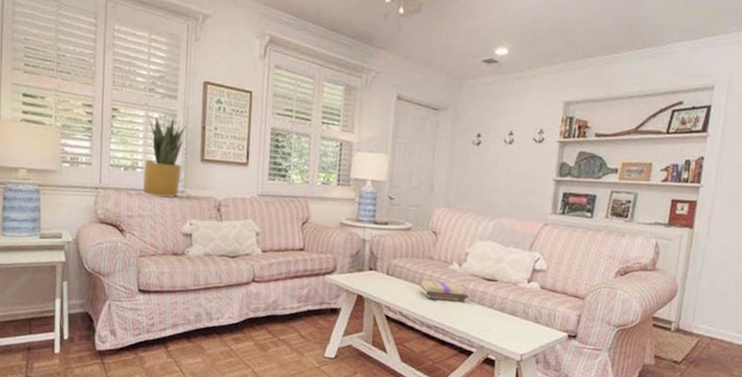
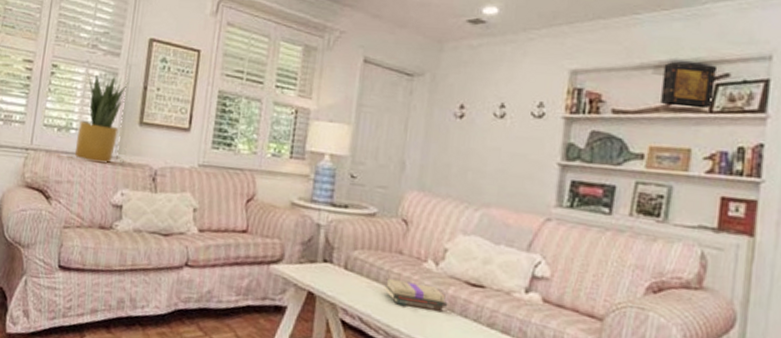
decorative box: none [632,93,673,131] -> present [661,62,716,109]

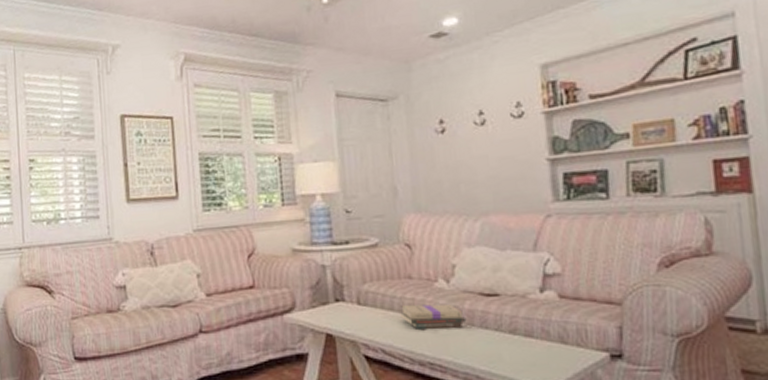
planter: present [74,73,130,163] -> none [66,159,109,248]
decorative box: present [661,62,716,109] -> none [631,33,687,81]

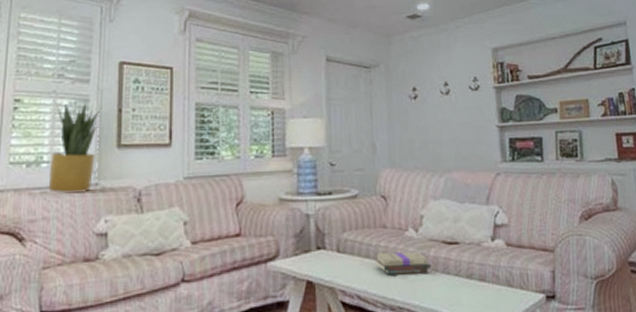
planter: none [66,159,109,248] -> present [48,103,102,193]

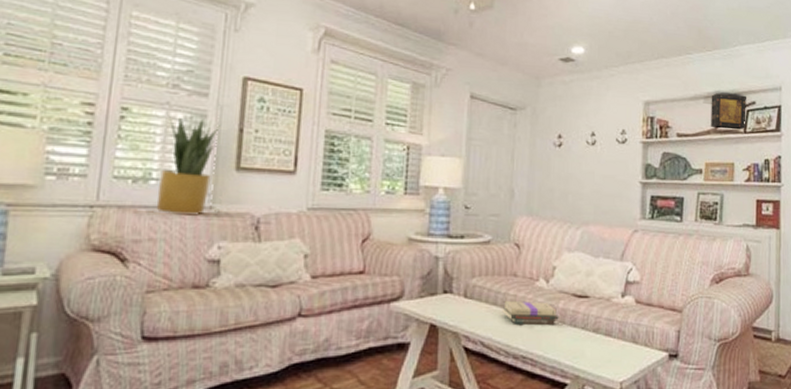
decorative box: none [557,33,596,68] -> present [711,93,746,130]

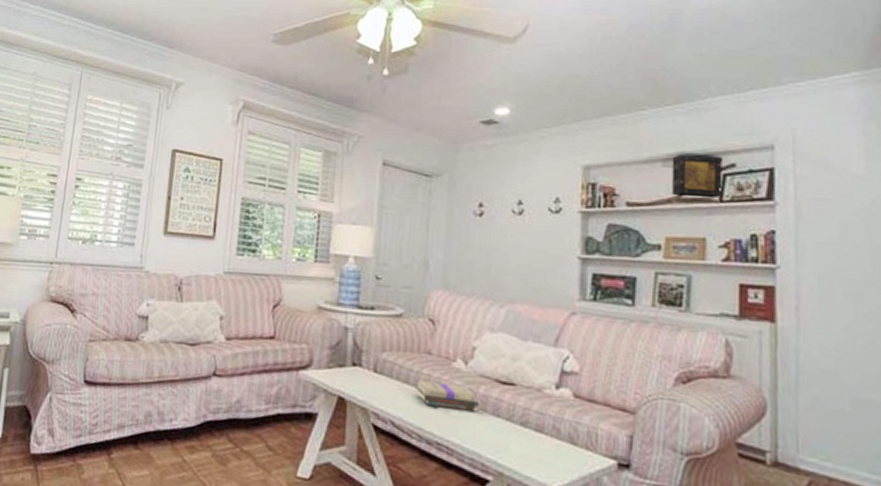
planter: present [156,116,222,215] -> none [99,185,153,274]

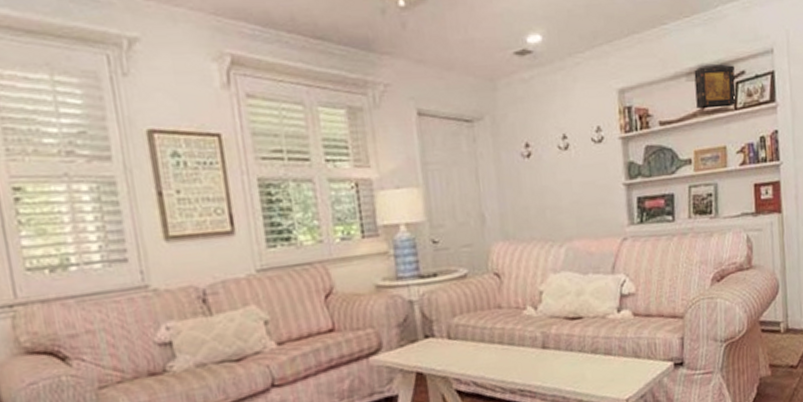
books: present [414,380,480,413] -> none [491,330,554,359]

